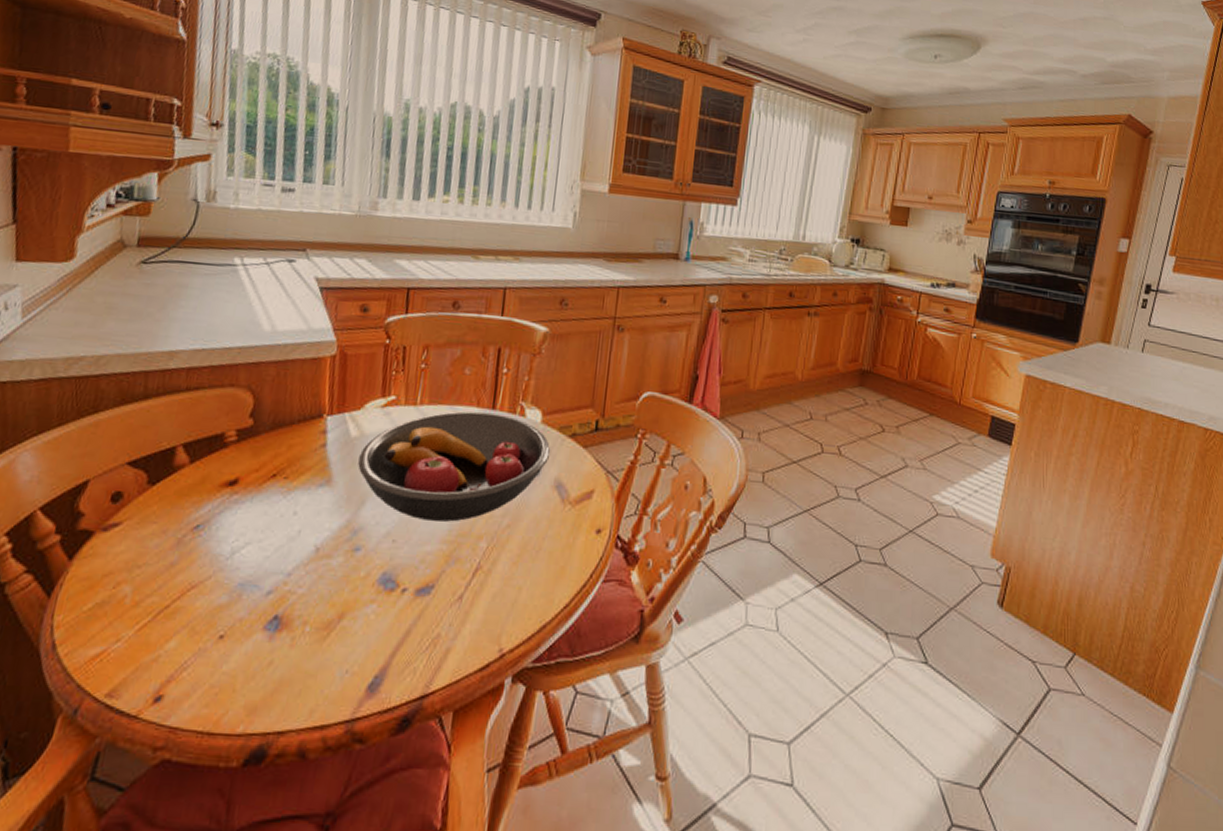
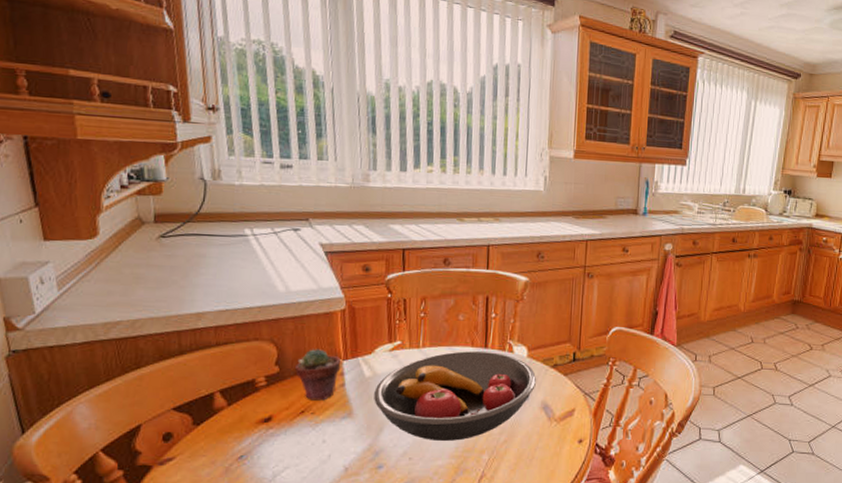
potted succulent: none [271,400,325,463] -> present [295,349,341,401]

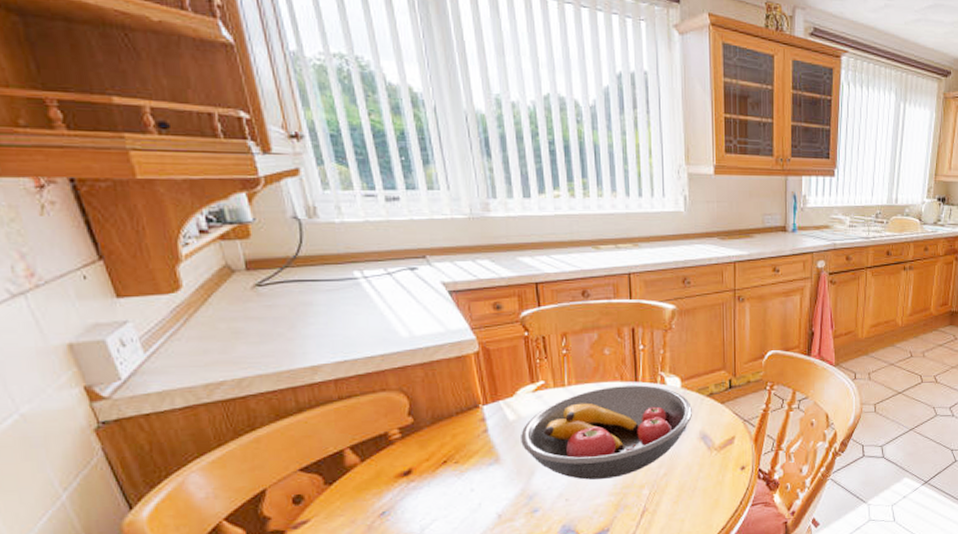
potted succulent: present [295,349,341,401] -> none [431,395,482,449]

